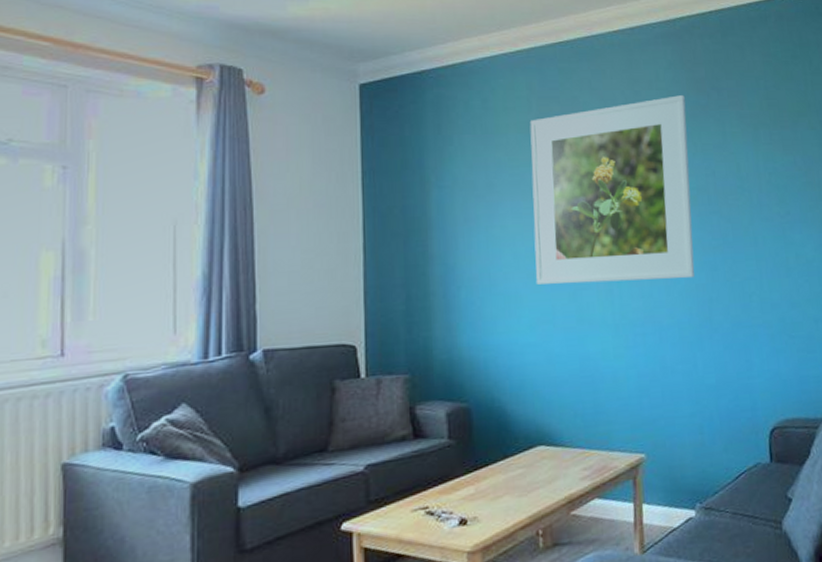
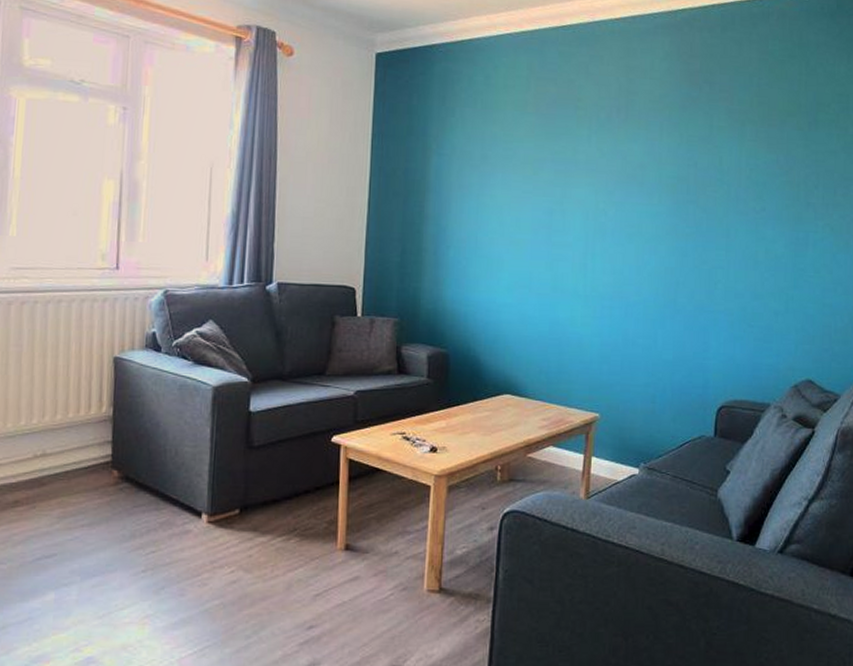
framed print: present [529,95,695,285] -> none [517,86,677,261]

